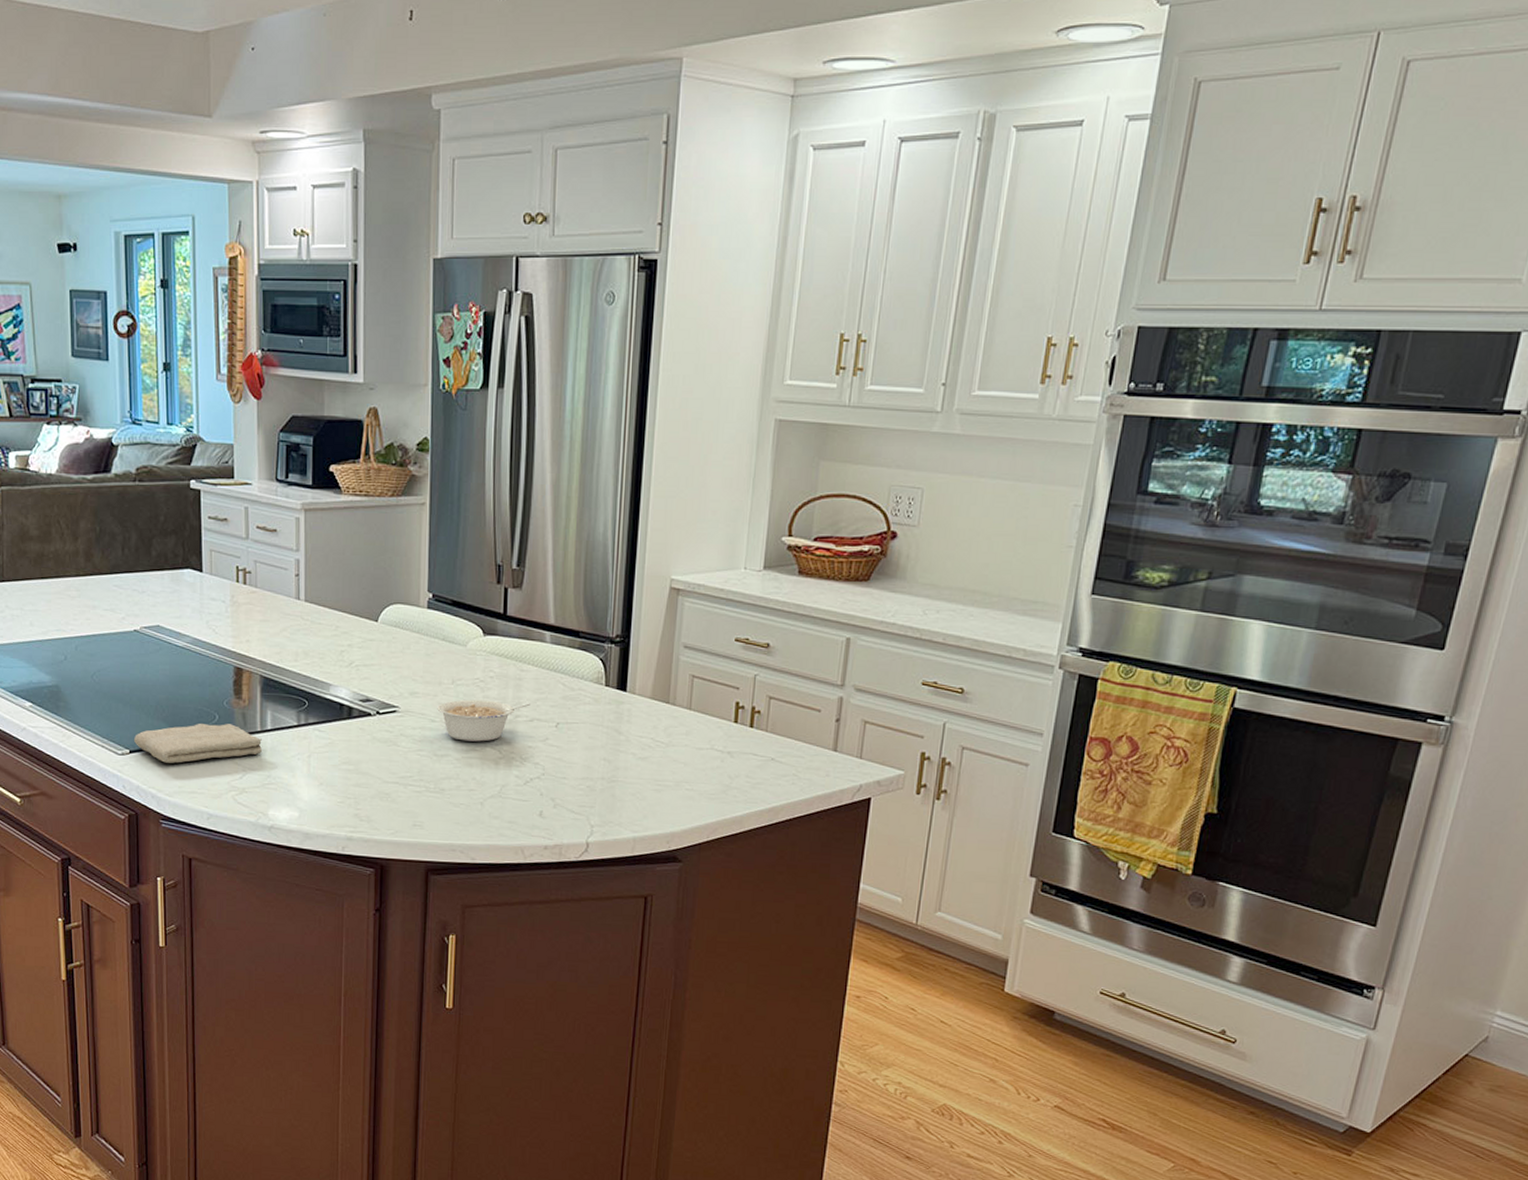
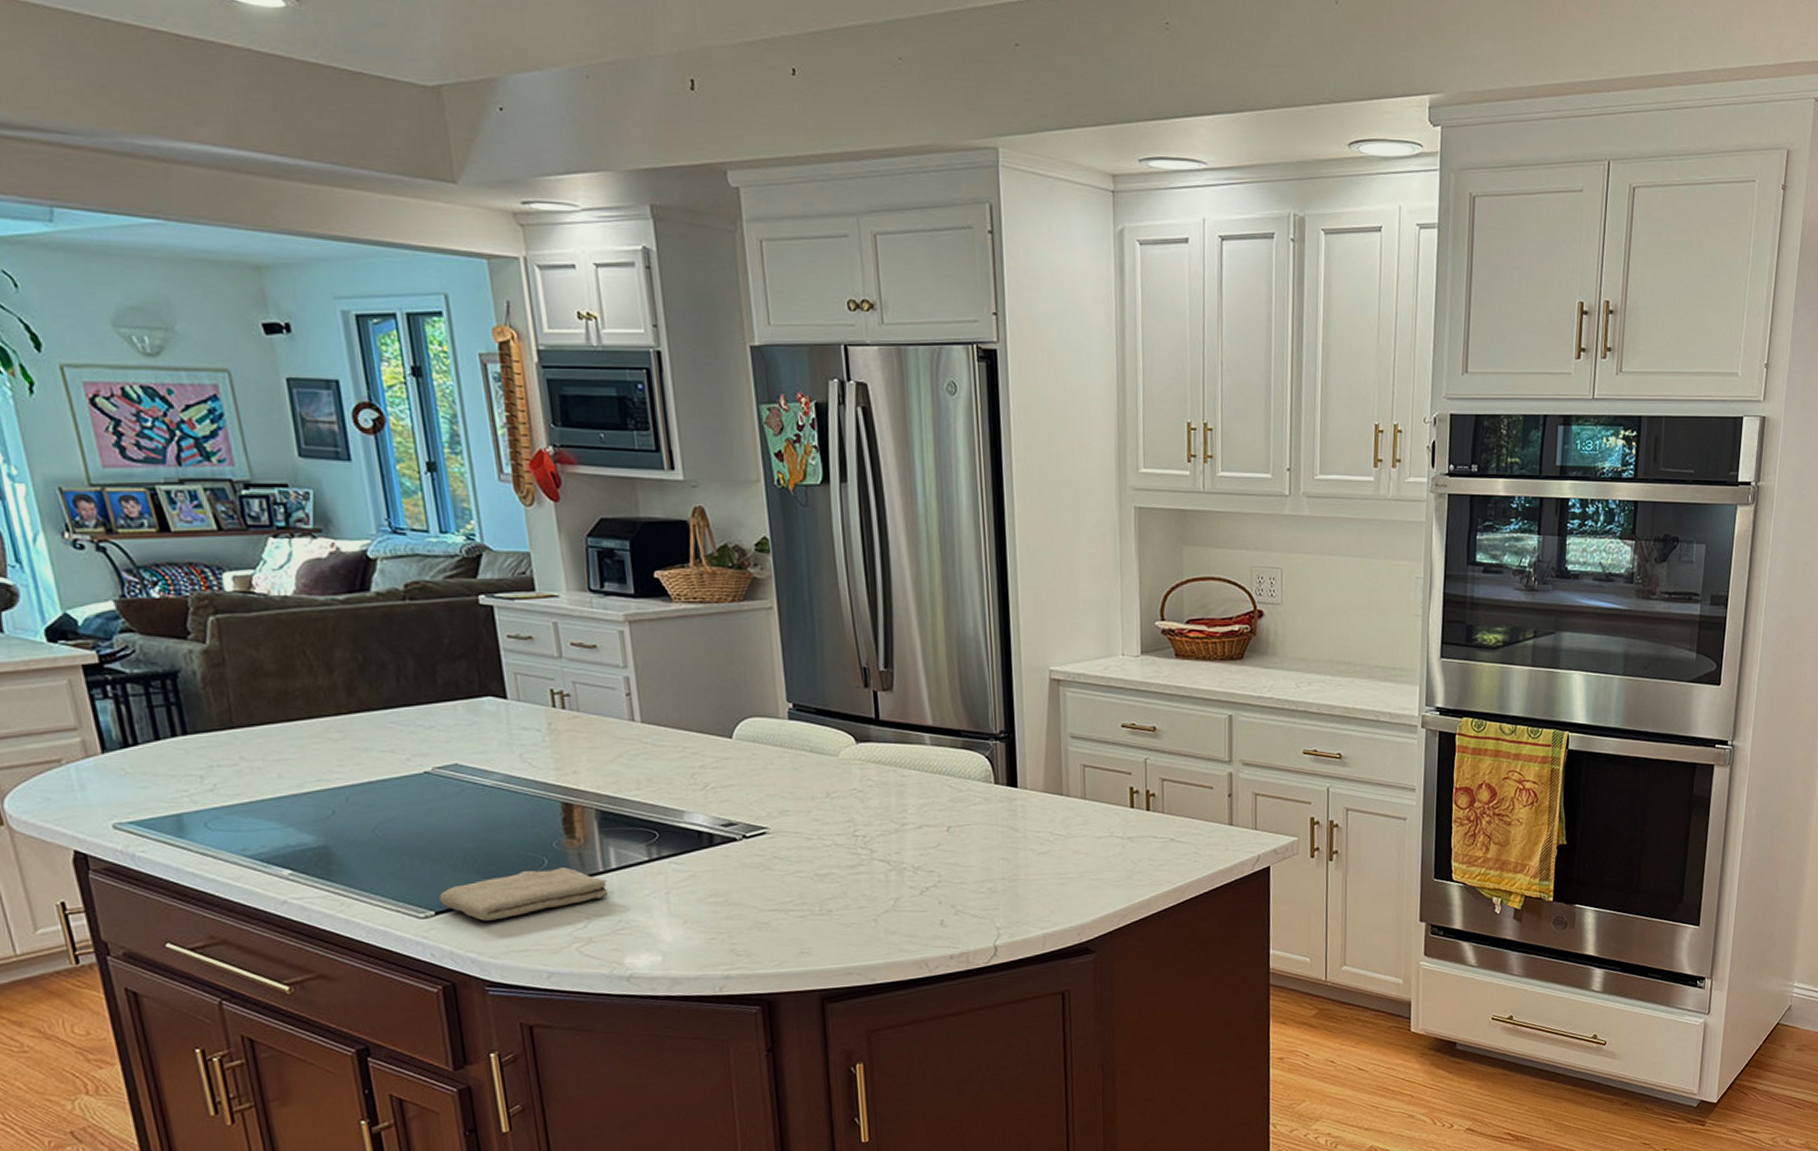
legume: present [437,699,530,742] -> none [812,809,917,857]

